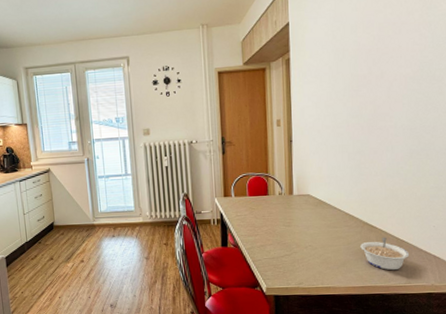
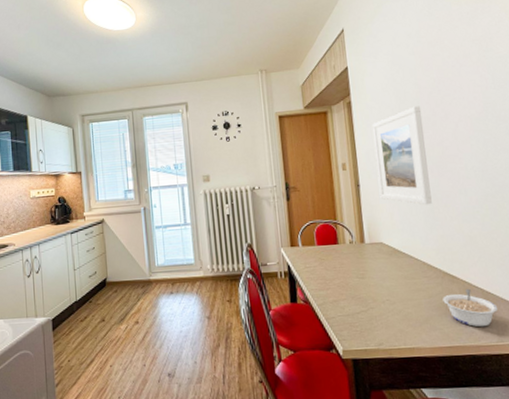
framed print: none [308,64,359,161] -> present [372,106,432,205]

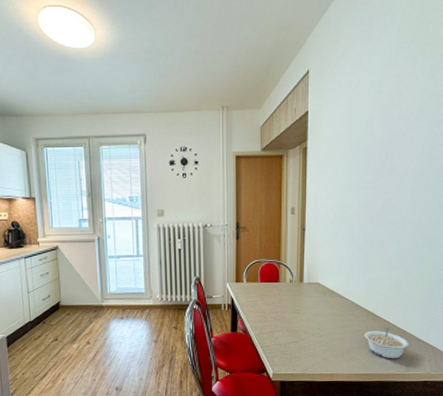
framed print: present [372,106,432,205] -> none [322,157,372,252]

